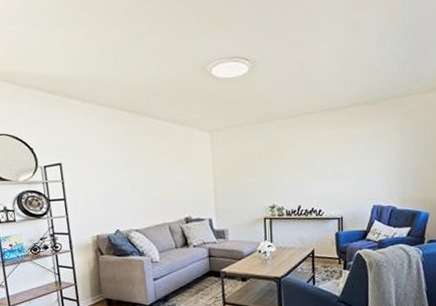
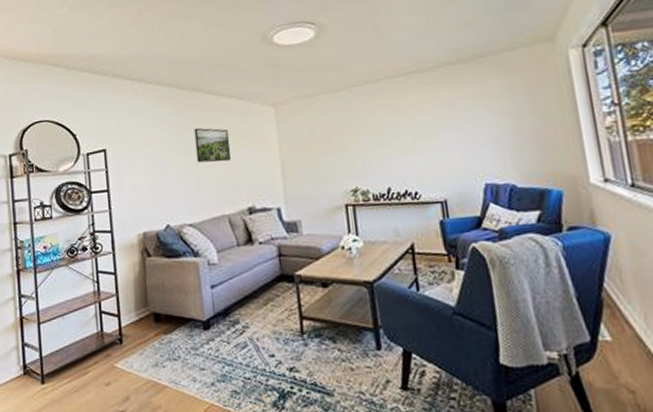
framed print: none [140,148,172,179] -> present [194,127,231,163]

